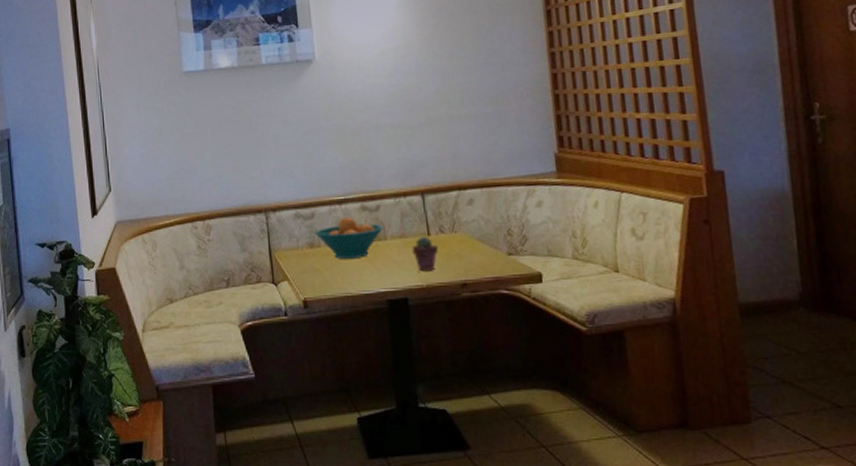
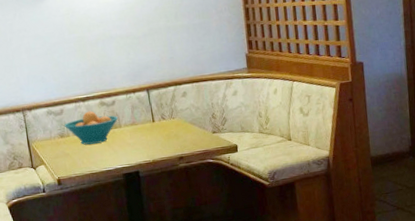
potted succulent: present [411,236,439,272] -> none [140,122,162,150]

